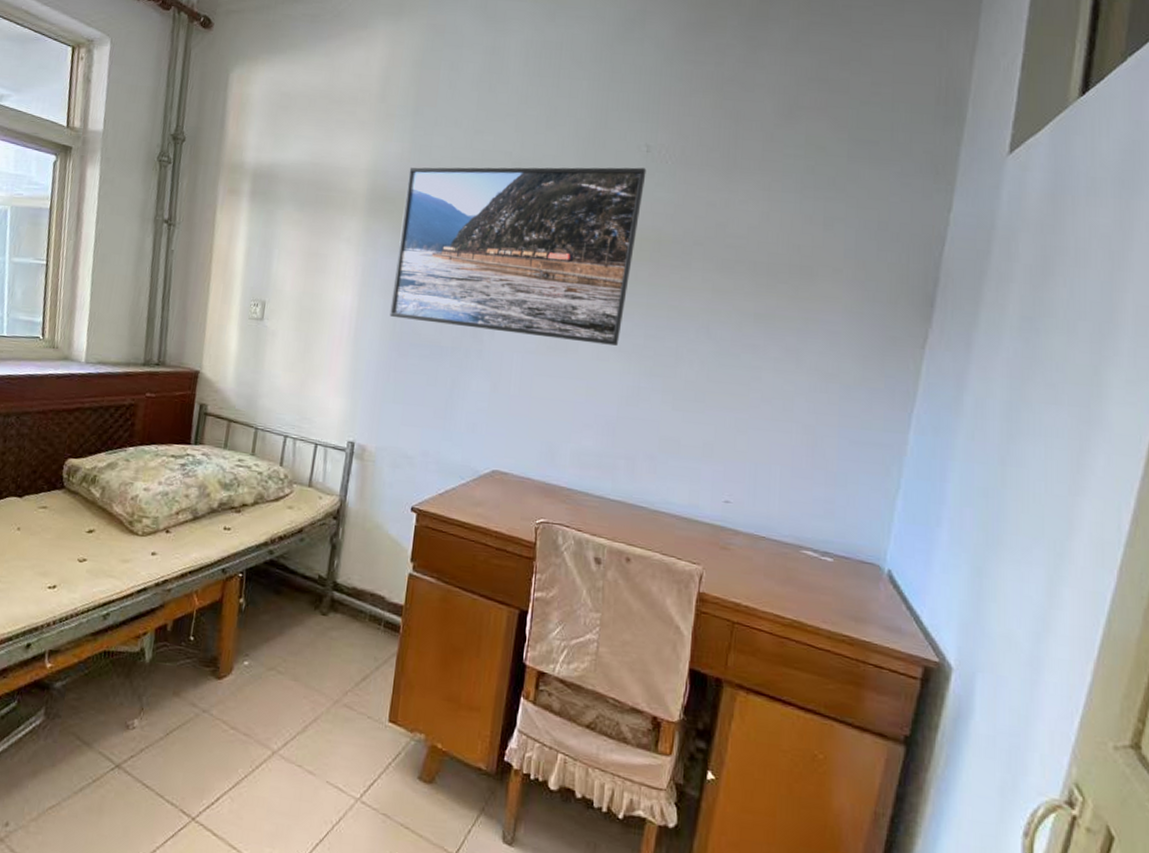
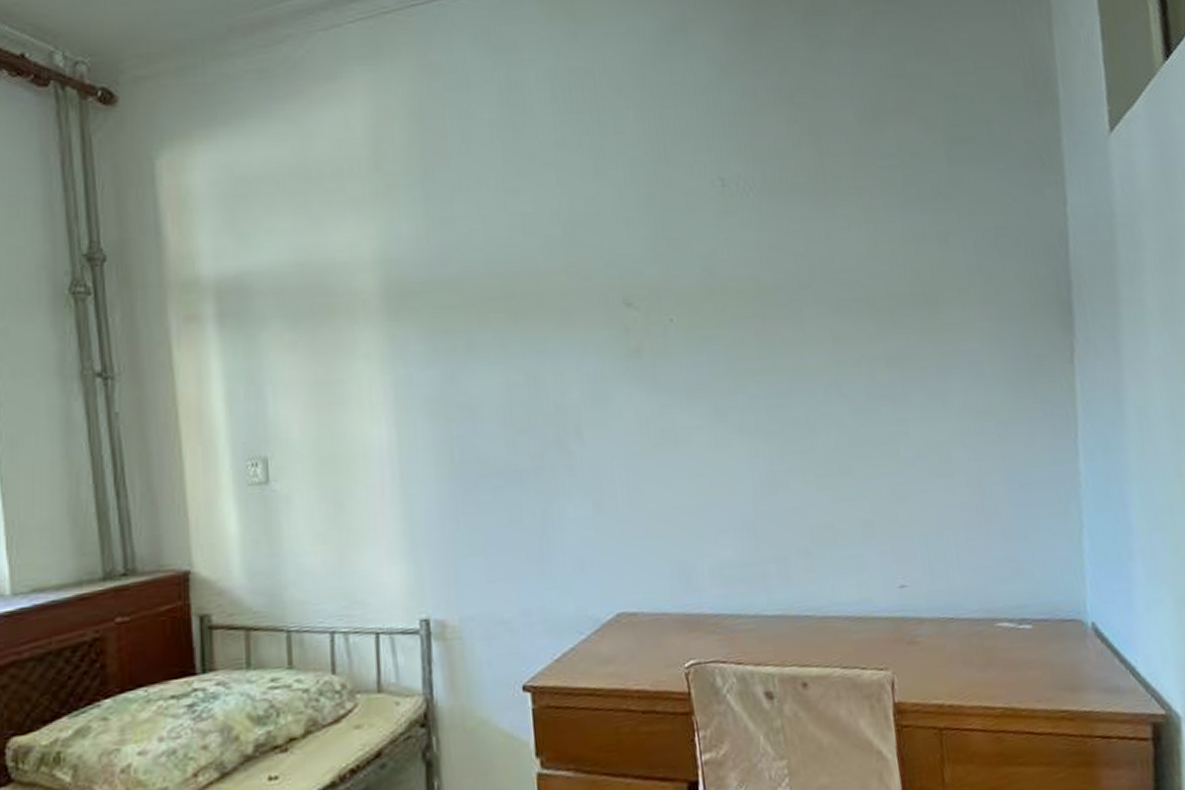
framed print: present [389,167,646,346] -> none [431,206,738,446]

